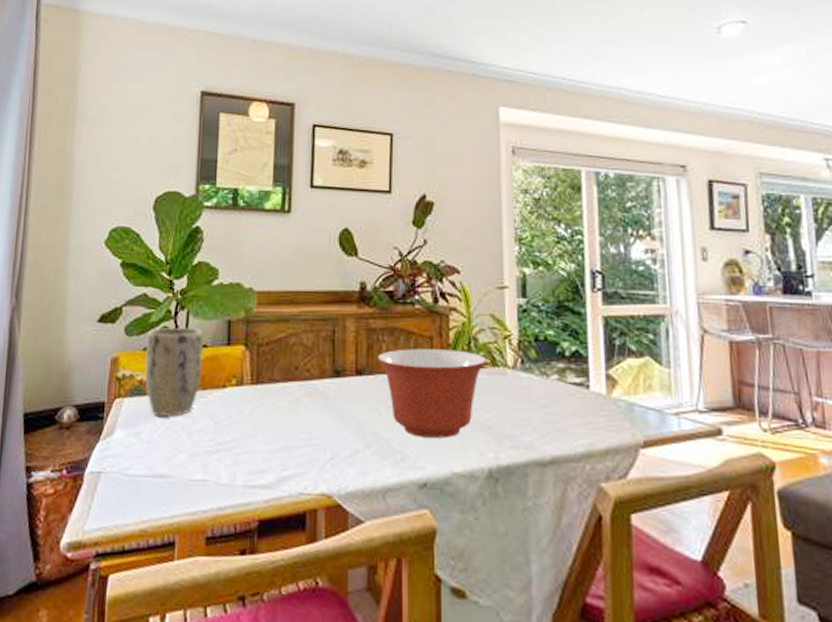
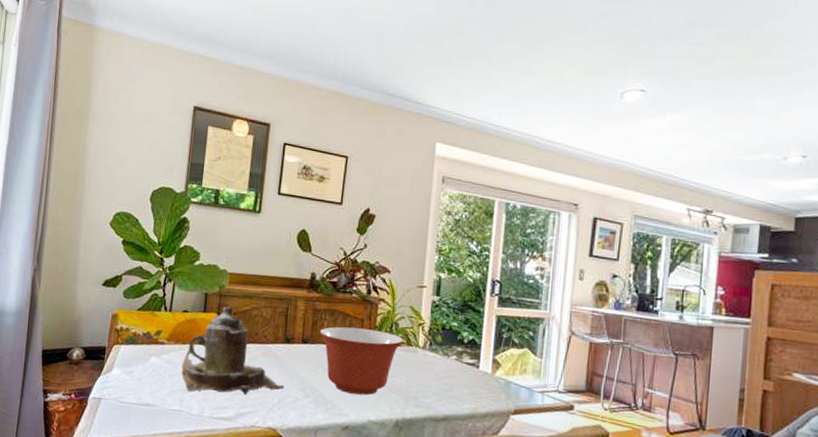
plant pot: present [145,328,204,418] -> none [138,294,186,363]
teapot: none [203,336,338,454] -> present [181,307,285,395]

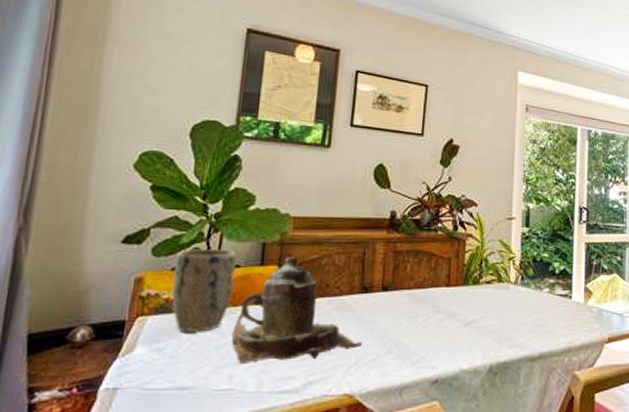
plant pot: none [138,294,186,363] -> present [171,249,237,333]
mixing bowl: present [319,326,404,395] -> none [402,268,495,342]

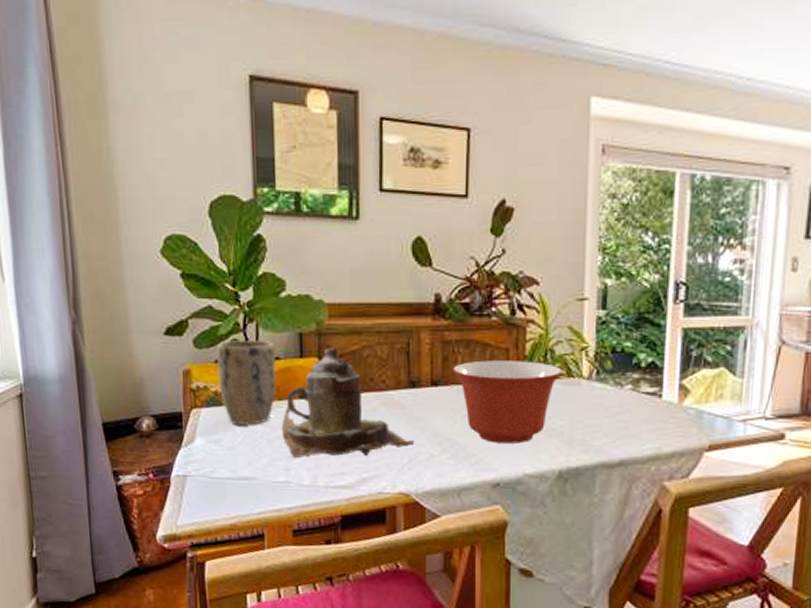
mixing bowl: none [402,268,495,342] -> present [452,360,563,444]

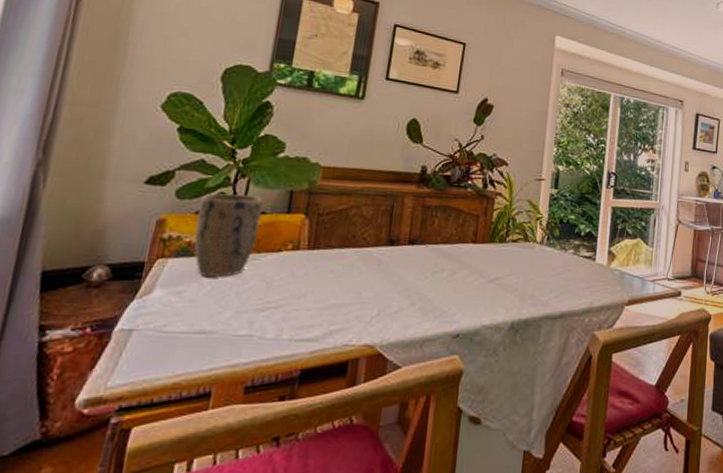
teapot: present [281,348,415,459] -> none [253,206,387,311]
mixing bowl: present [452,360,563,444] -> none [429,224,521,298]

